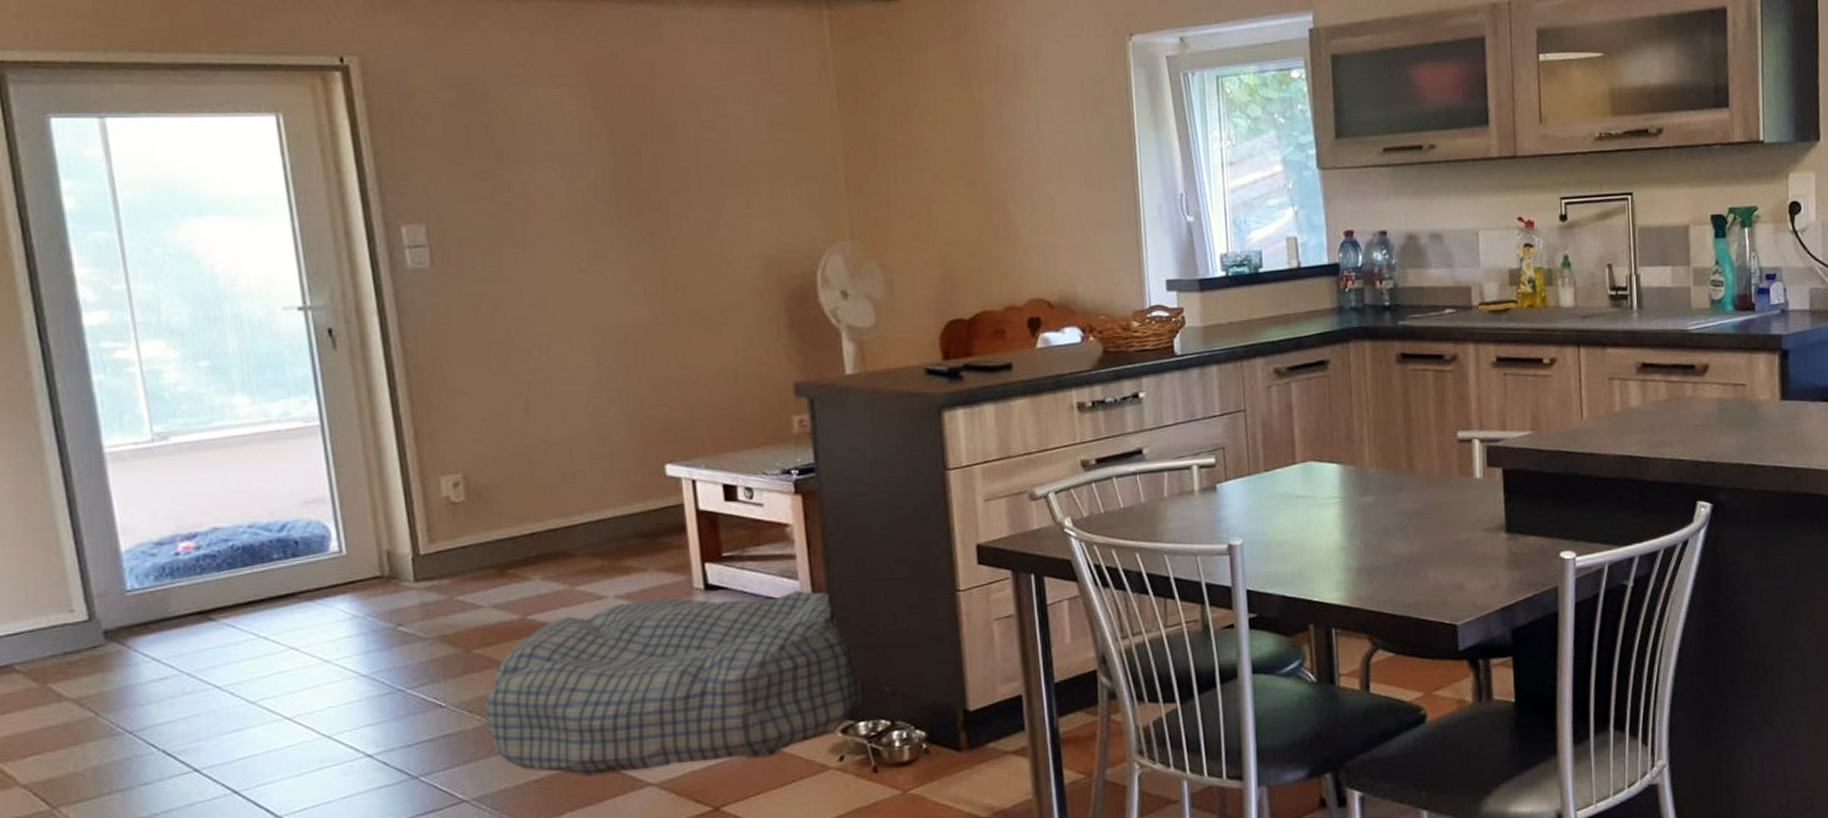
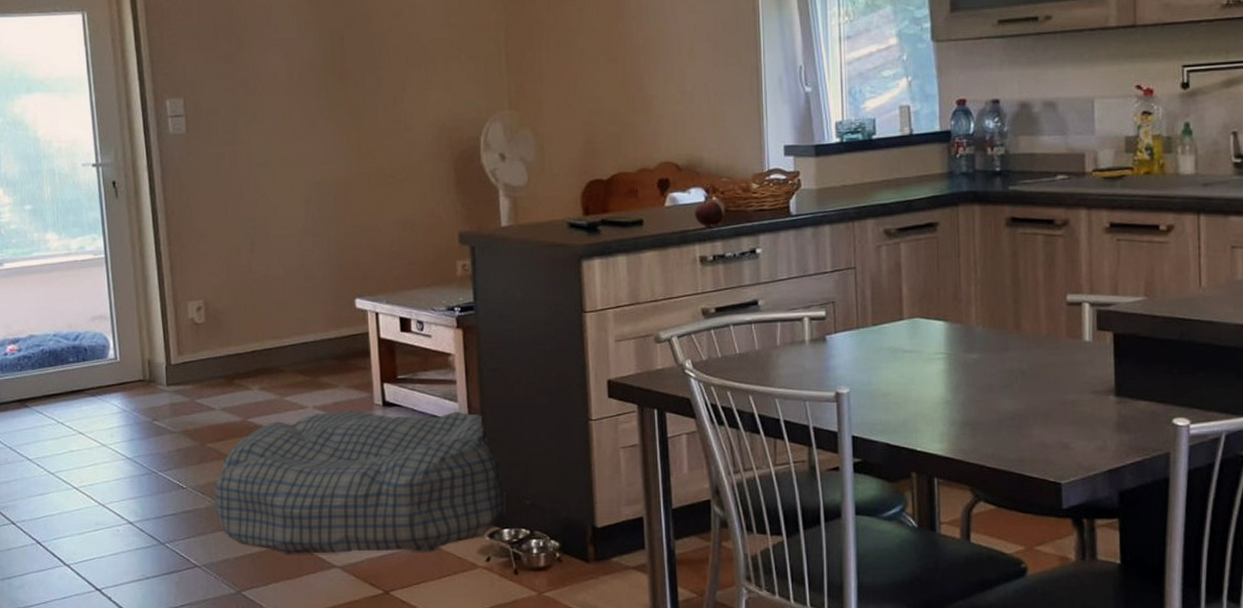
fruit: none [1070,340,1102,370] -> present [695,200,723,226]

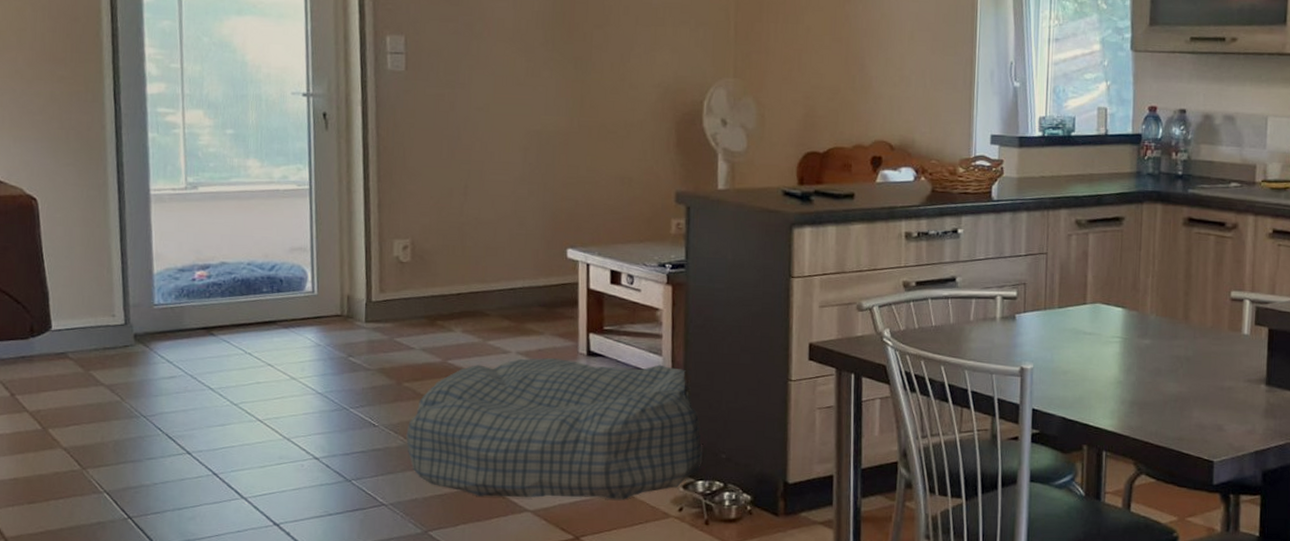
fruit: present [695,200,723,226] -> none [903,180,930,205]

